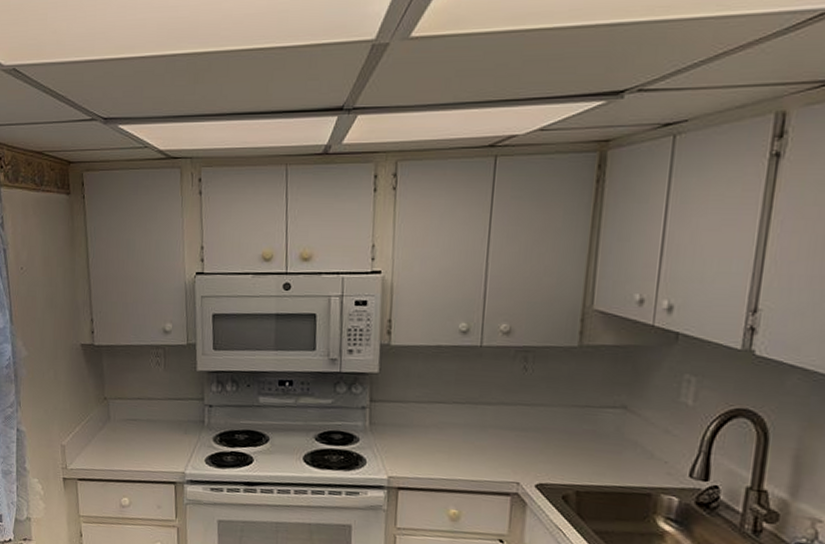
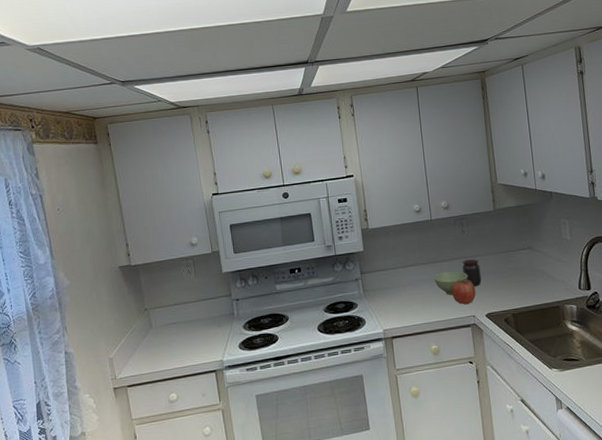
bowl: none [469,418,520,450] -> present [434,271,468,295]
fruit: none [491,431,528,466] -> present [451,278,476,304]
jar: none [514,407,541,445] -> present [462,259,482,286]

